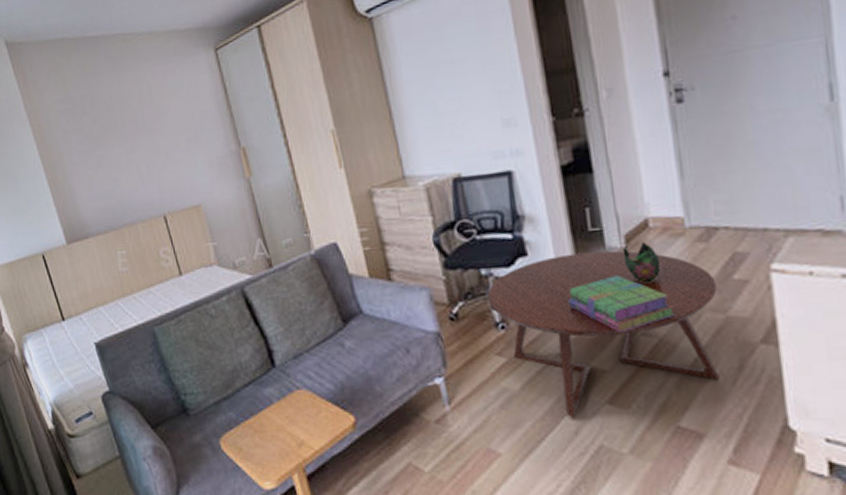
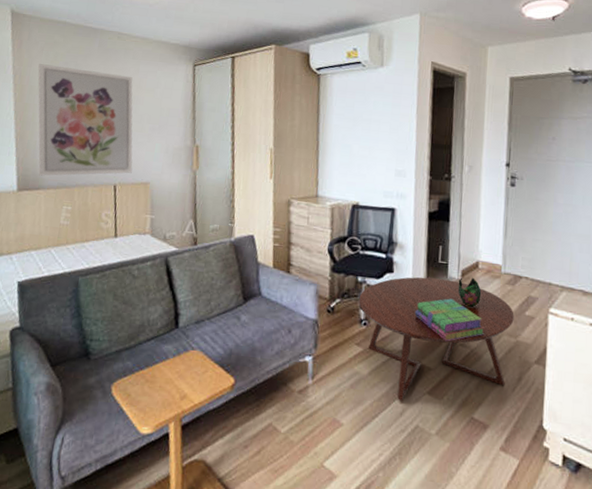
wall art: none [49,83,179,223] -> present [38,64,133,176]

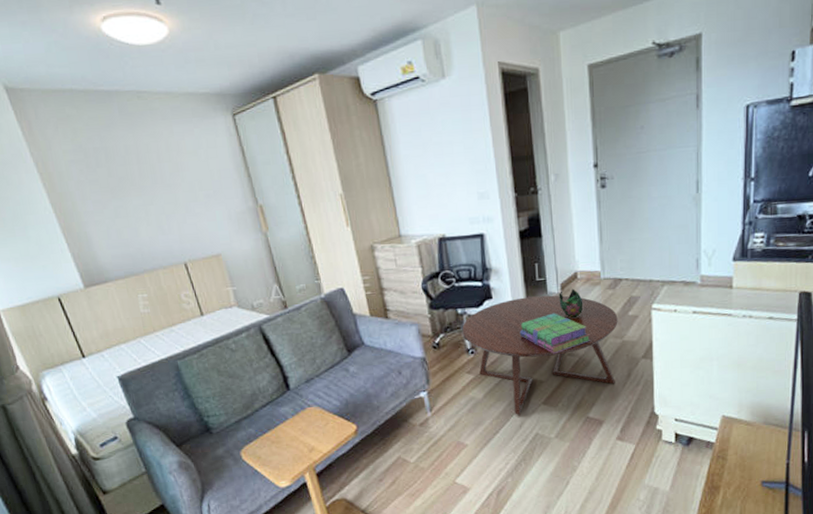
wall art: present [38,64,133,176] -> none [59,141,199,268]

